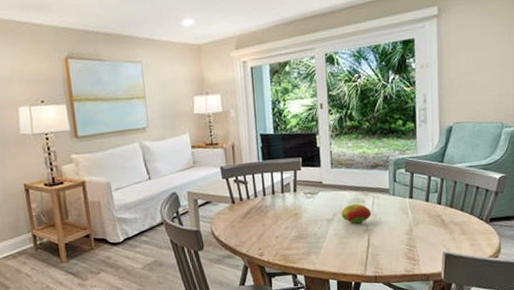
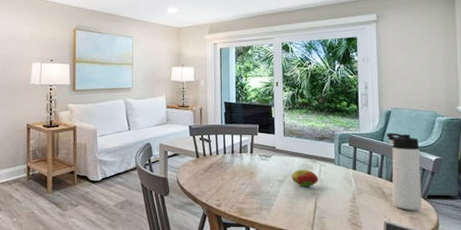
thermos bottle: none [447,151,484,237] -> present [386,133,422,211]

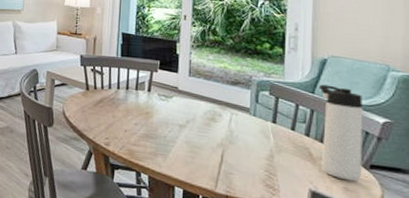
fruit: present [291,169,319,187] -> none [194,115,229,137]

